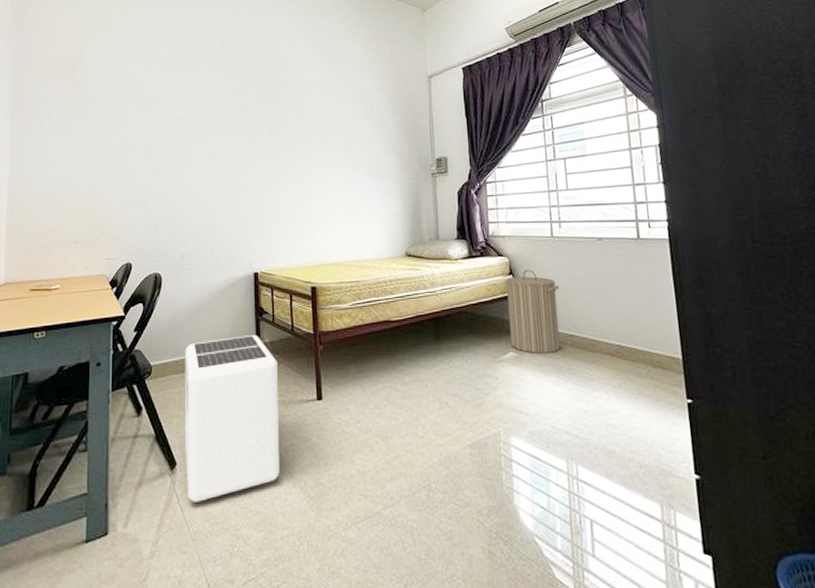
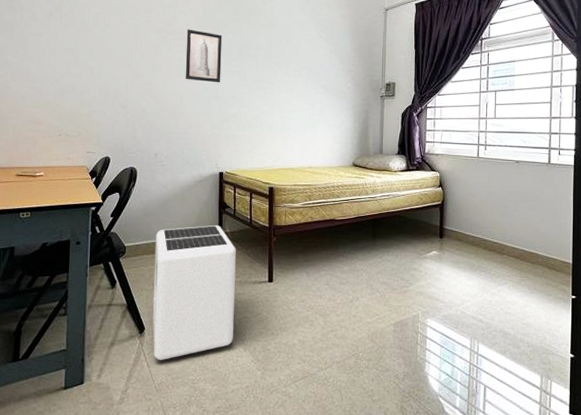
wall art: none [211,115,251,172] -> present [185,29,223,83]
laundry hamper: present [505,269,560,353] -> none [434,183,480,253]

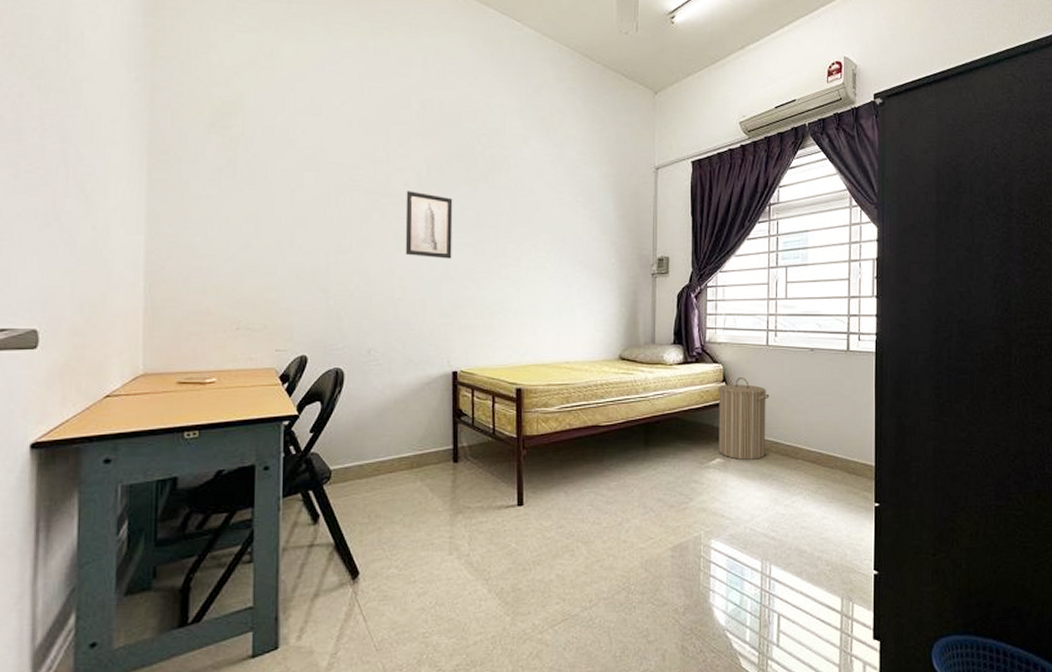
air purifier: present [152,224,236,360] -> none [368,437,476,612]
laundry hamper: none [434,183,480,253] -> present [717,376,770,460]

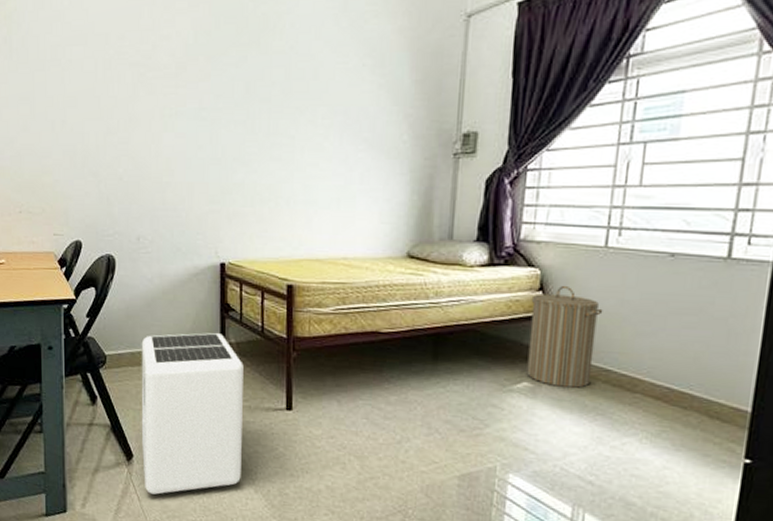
air purifier: none [368,437,476,612] -> present [141,332,244,495]
wall art: present [405,191,453,259] -> none [172,61,221,139]

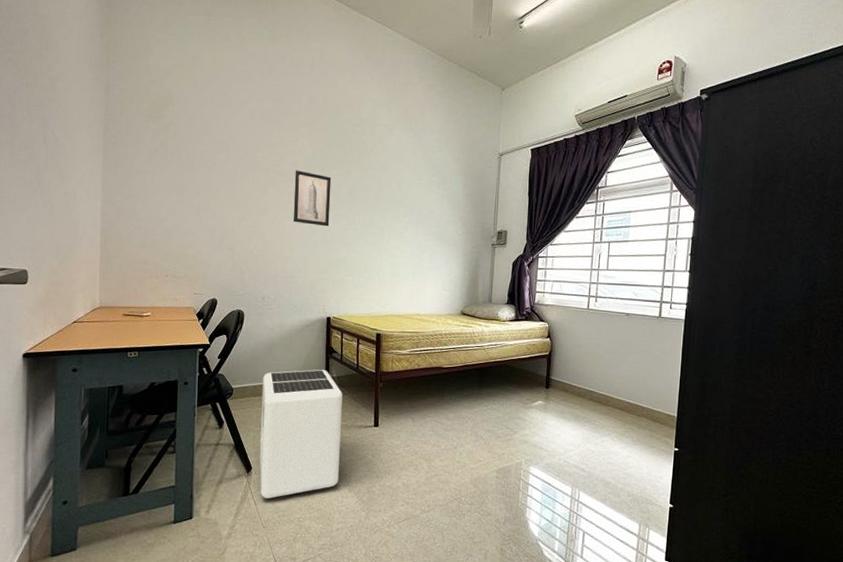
wall art: none [172,61,221,139] -> present [293,170,332,227]
laundry hamper: present [526,285,603,388] -> none [540,334,588,404]

